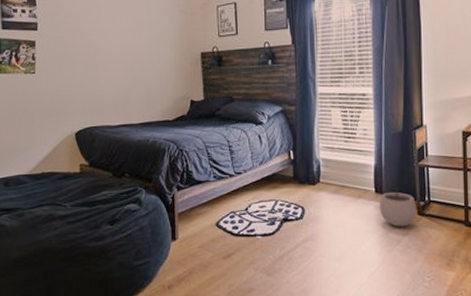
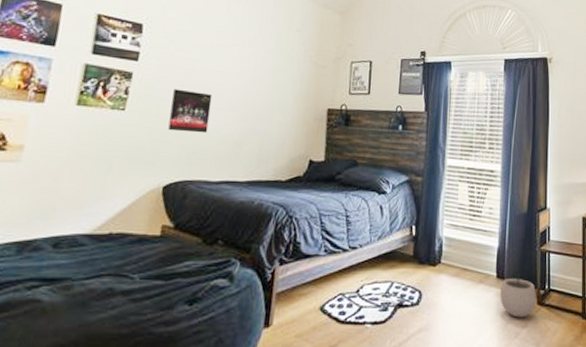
album cover: none [70,50,102,87] -> present [168,88,213,134]

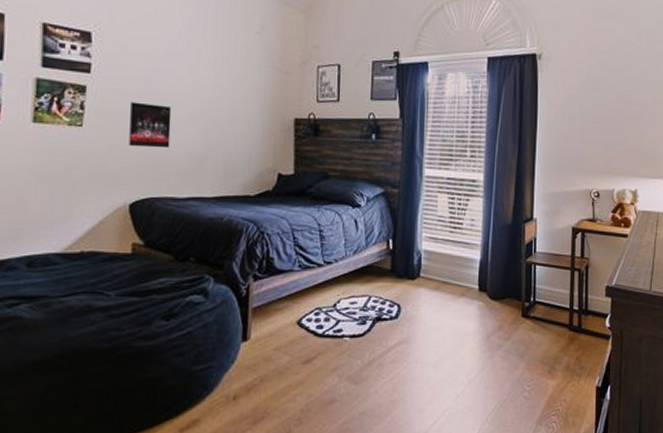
plant pot: present [500,269,537,318] -> none [482,282,521,330]

